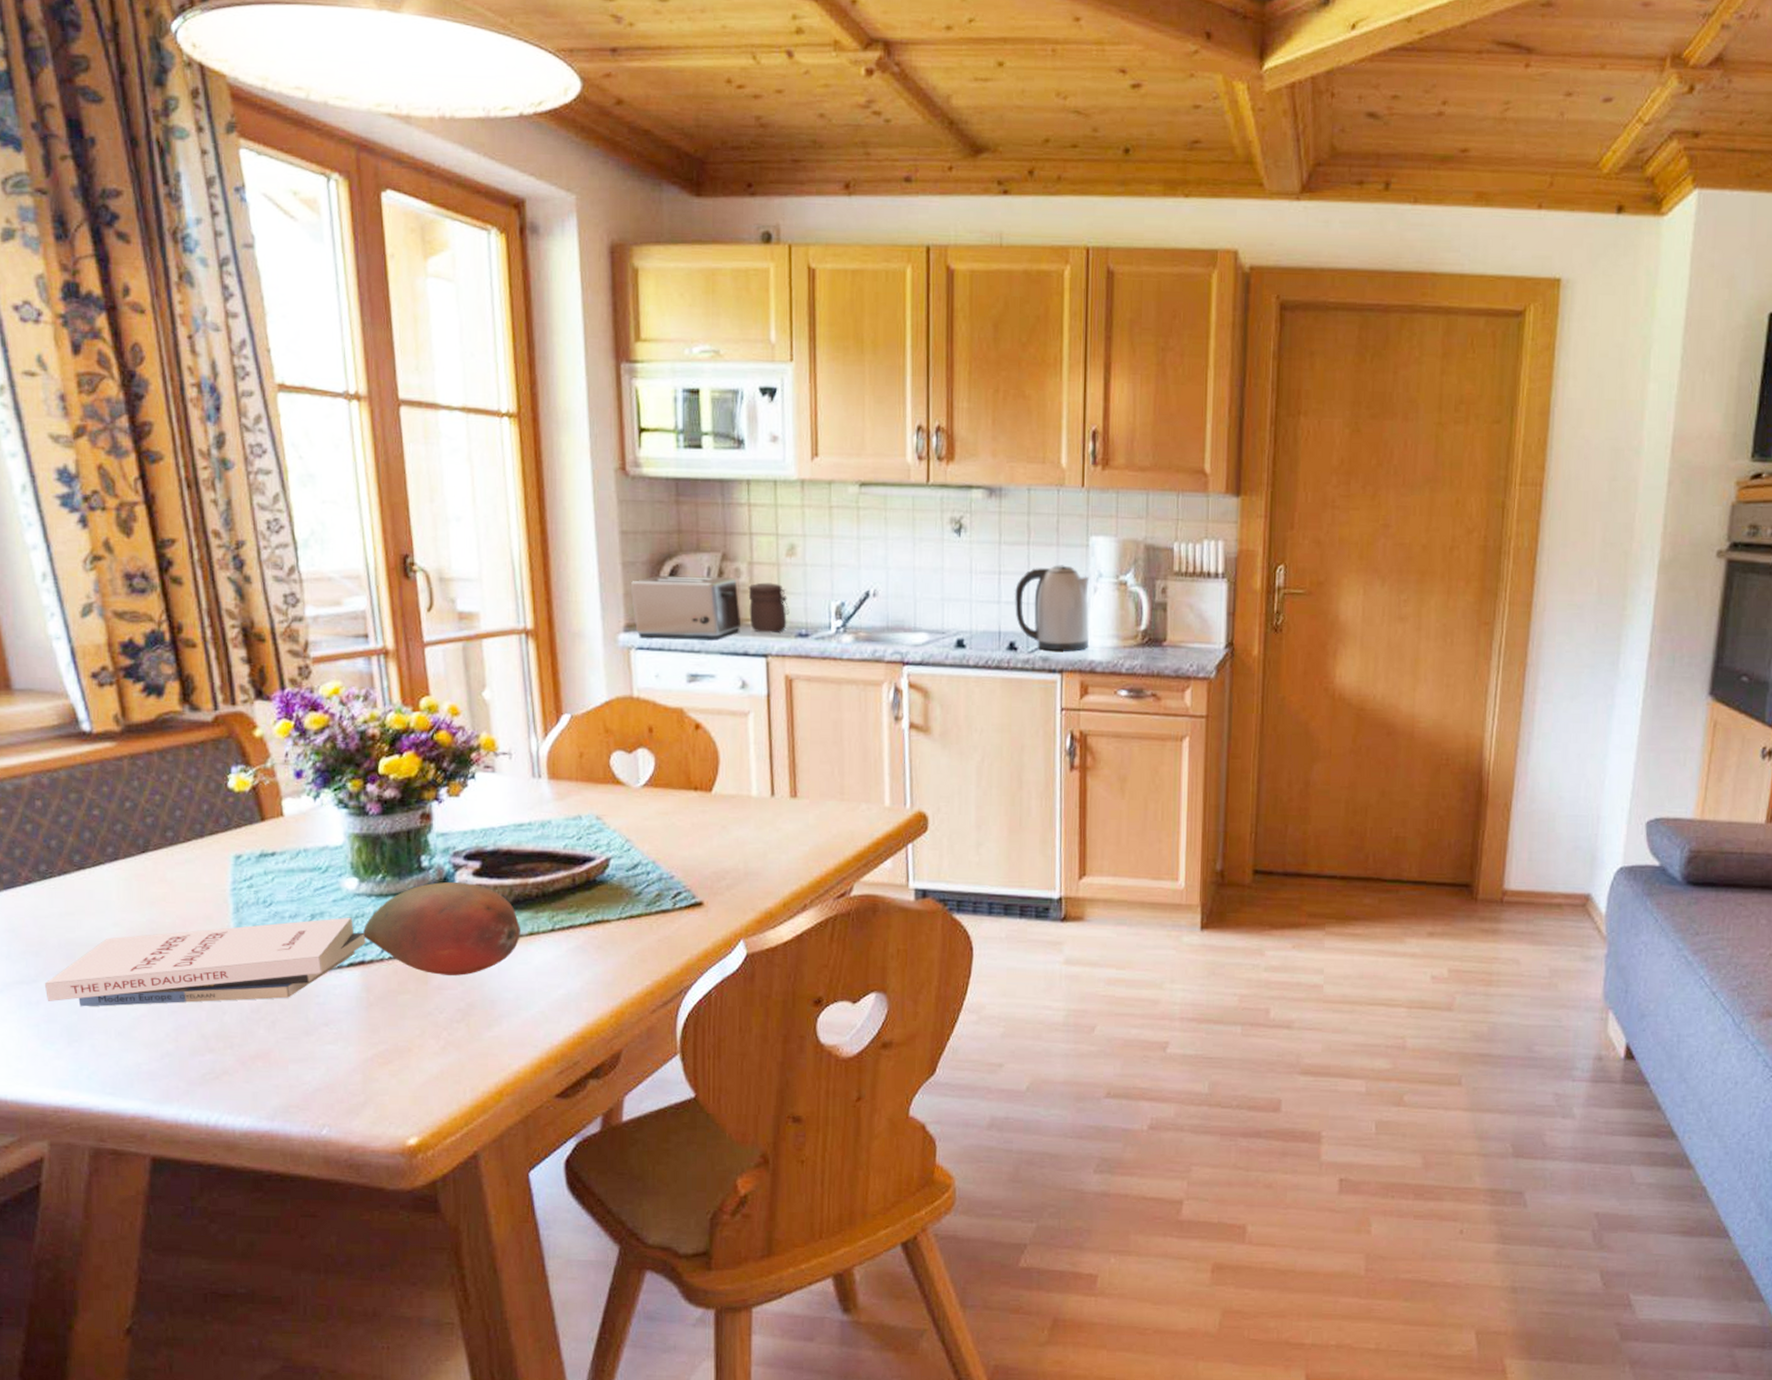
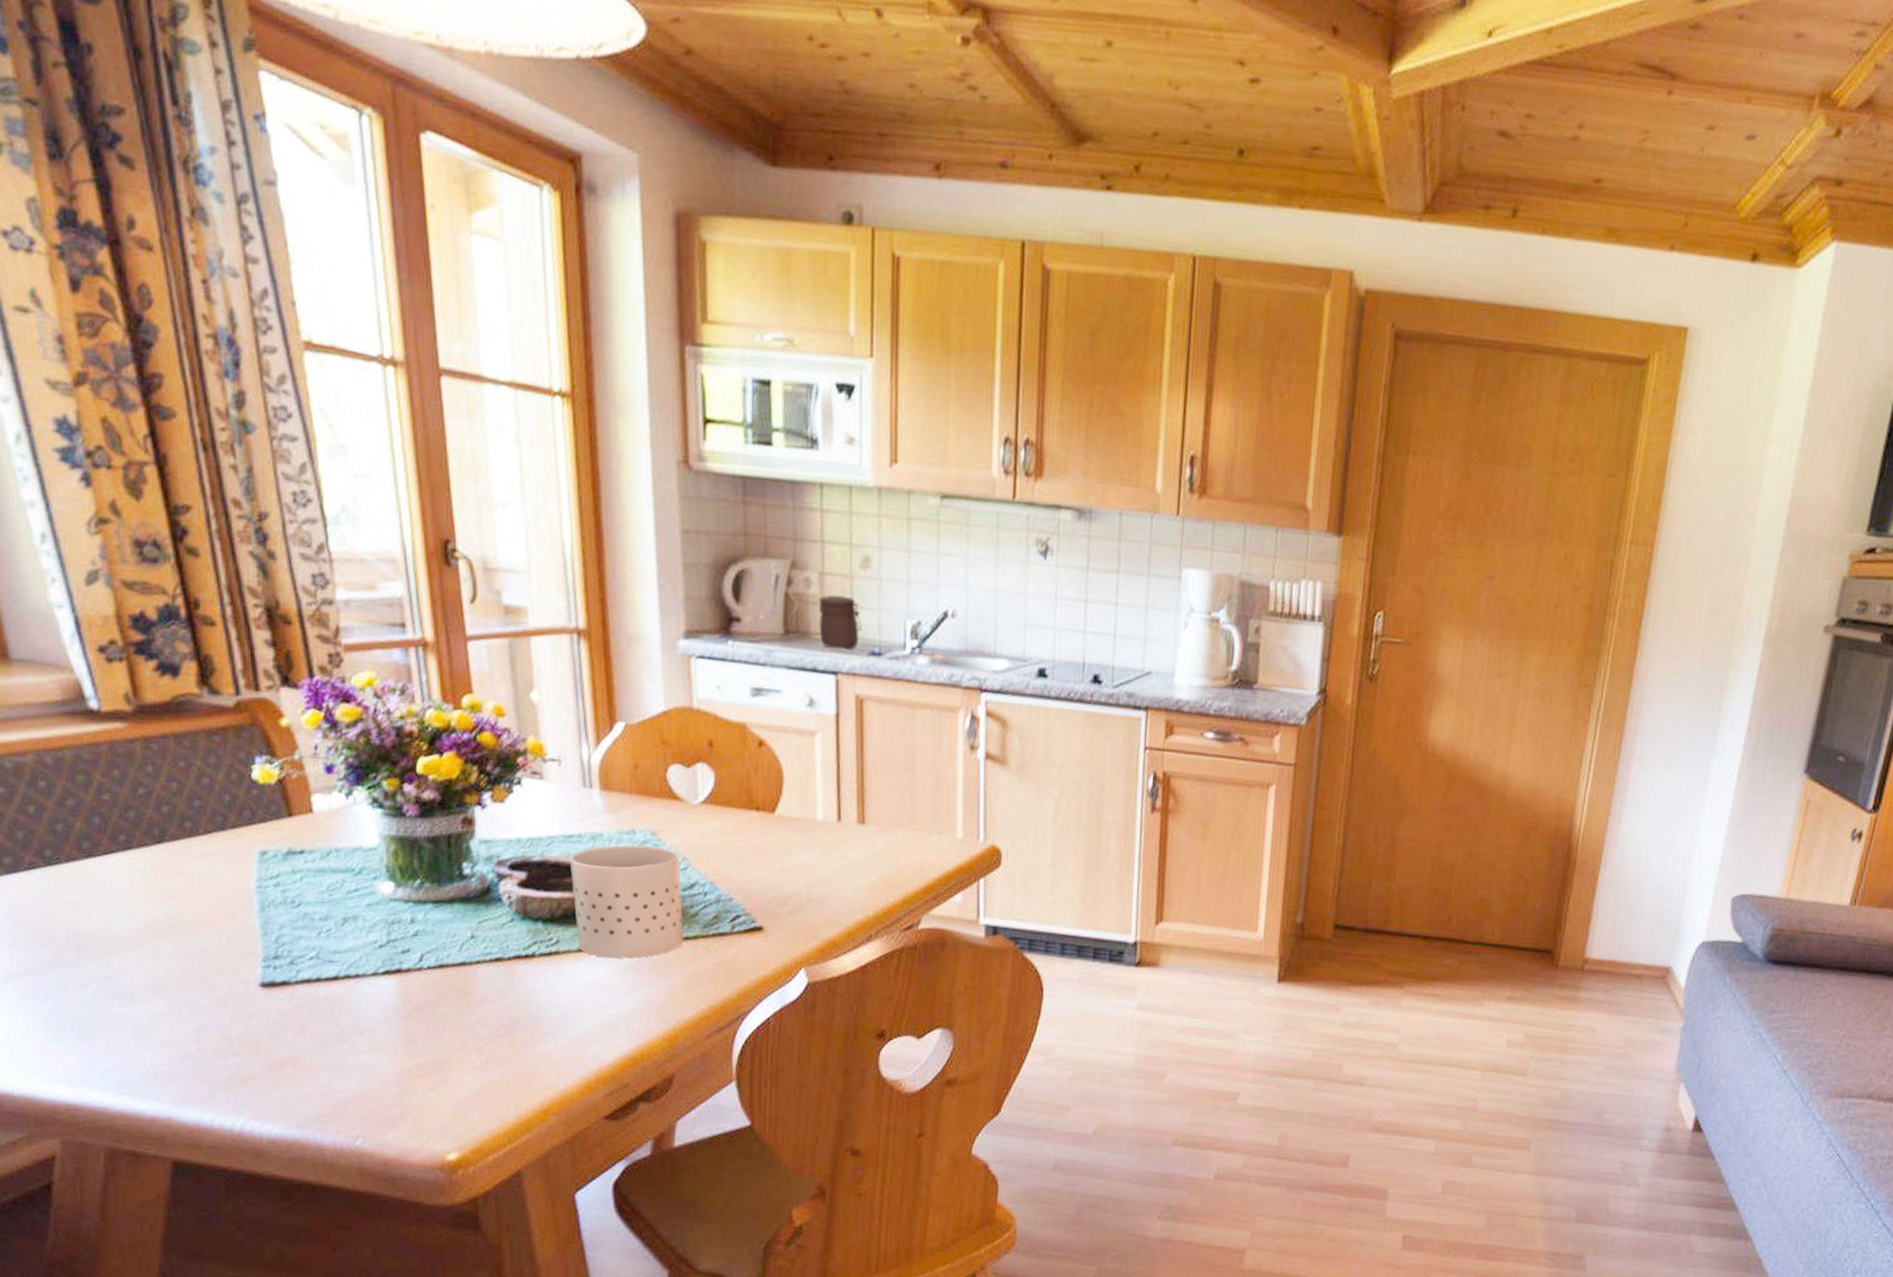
books: present [44,917,366,1007] -> none [52,922,403,1004]
fruit: present [362,881,521,976] -> none [399,891,570,990]
mug: none [520,829,628,939] -> present [569,845,684,958]
toaster: present [630,575,741,642] -> none [691,580,810,655]
kettle: present [1014,565,1090,651] -> none [1100,596,1180,688]

